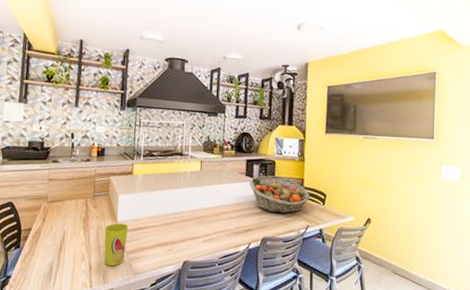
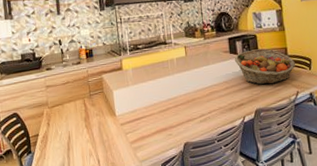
cup: present [104,223,128,266] -> none [105,116,129,158]

